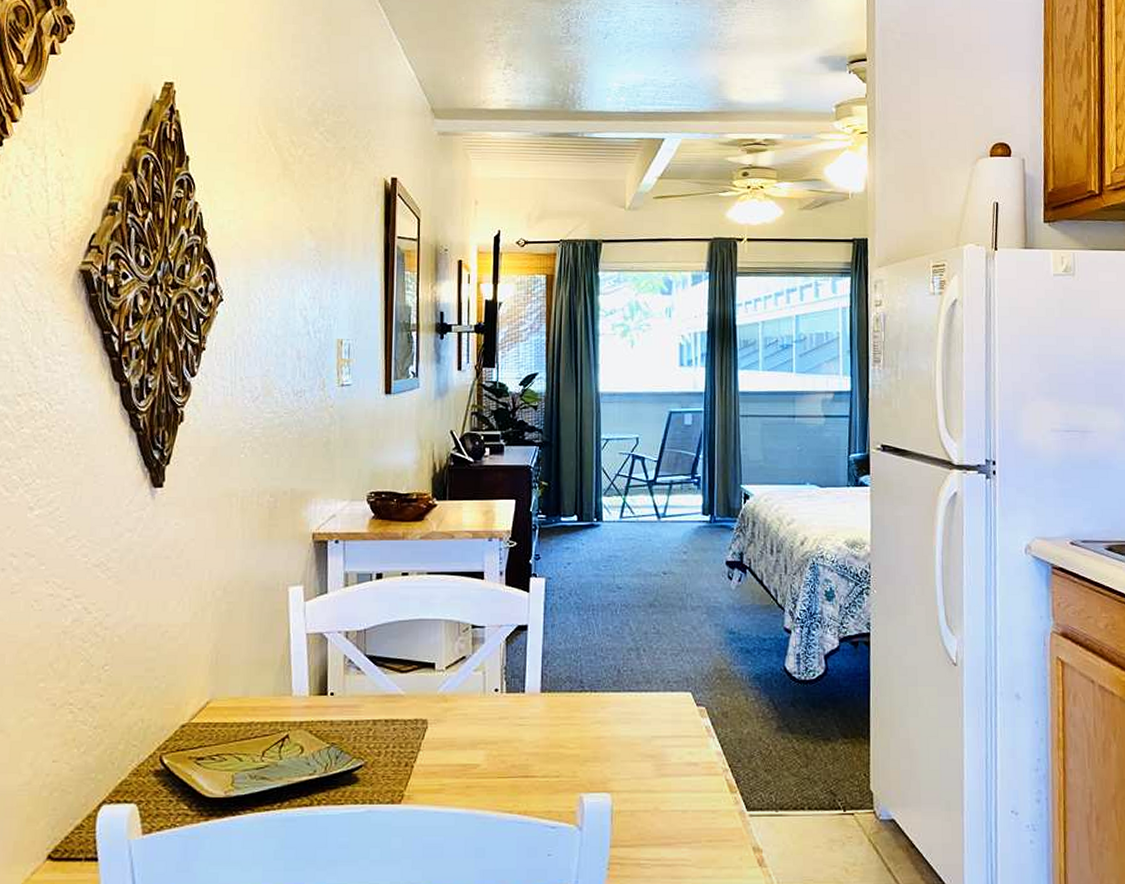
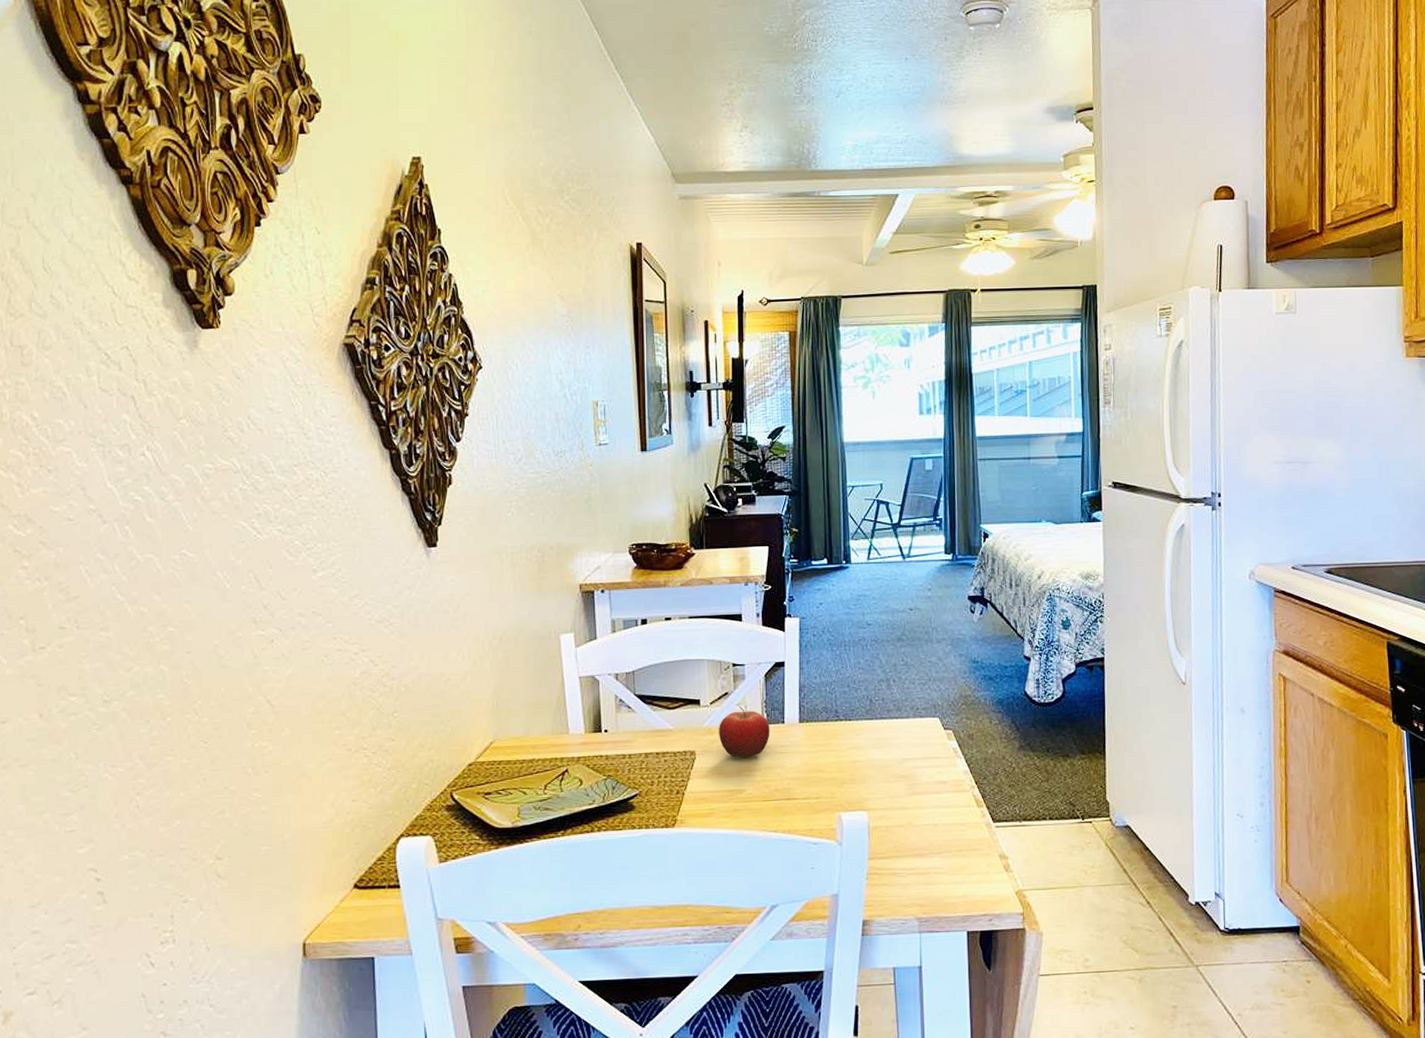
fruit: none [453,672,509,730] -> present [718,706,770,759]

